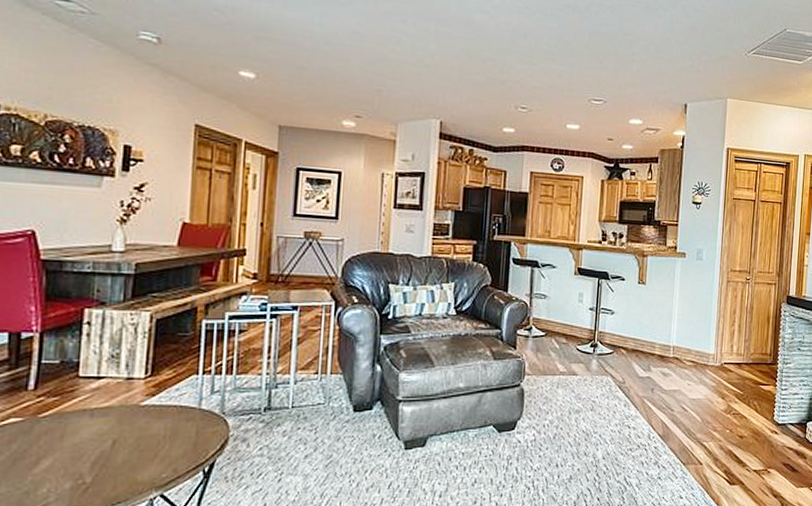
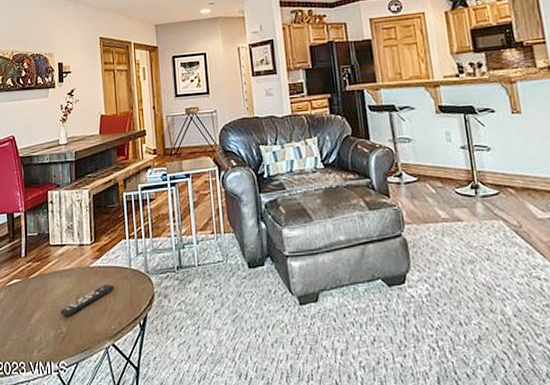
remote control: none [84,426,173,464] -> present [60,284,115,316]

